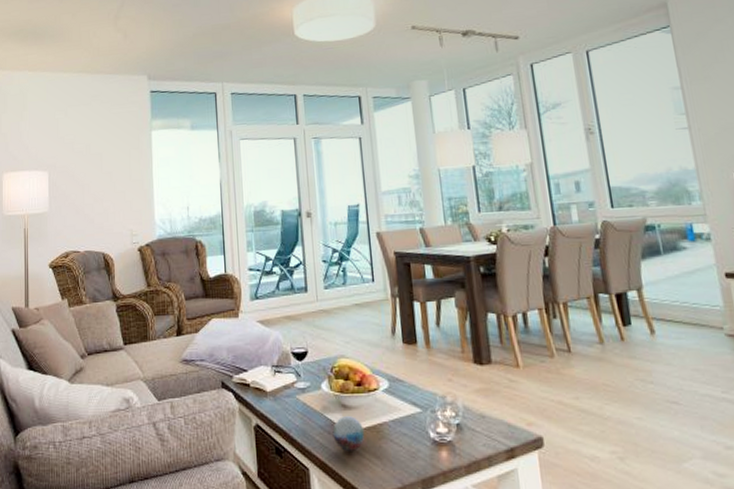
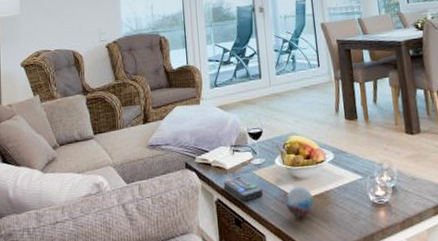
remote control: none [263,400,308,429] -> present [223,176,264,202]

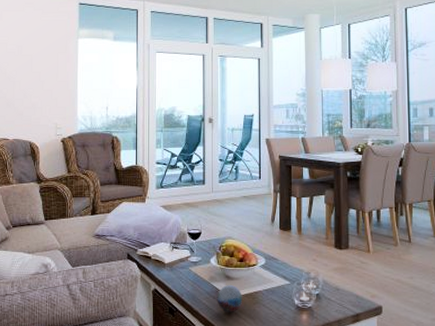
remote control: present [223,176,264,202] -> none [161,270,197,294]

